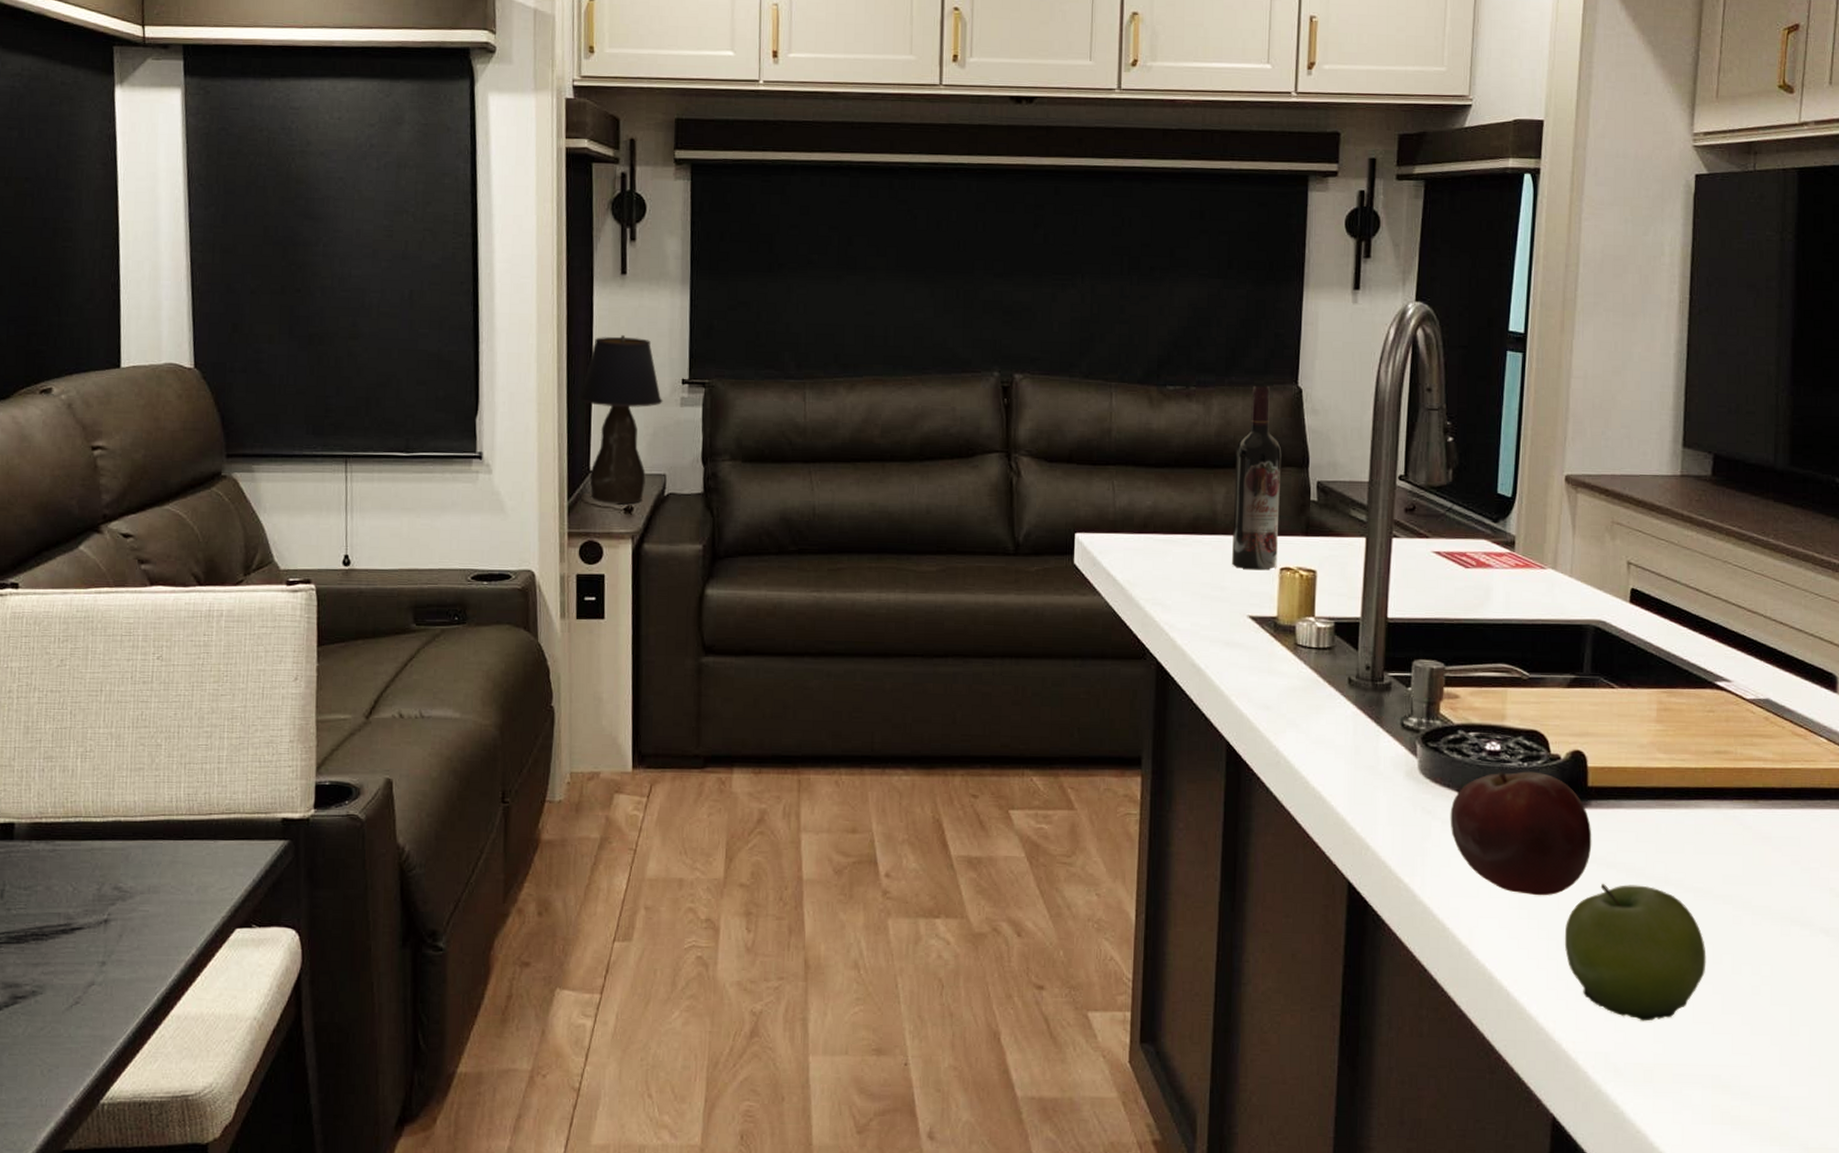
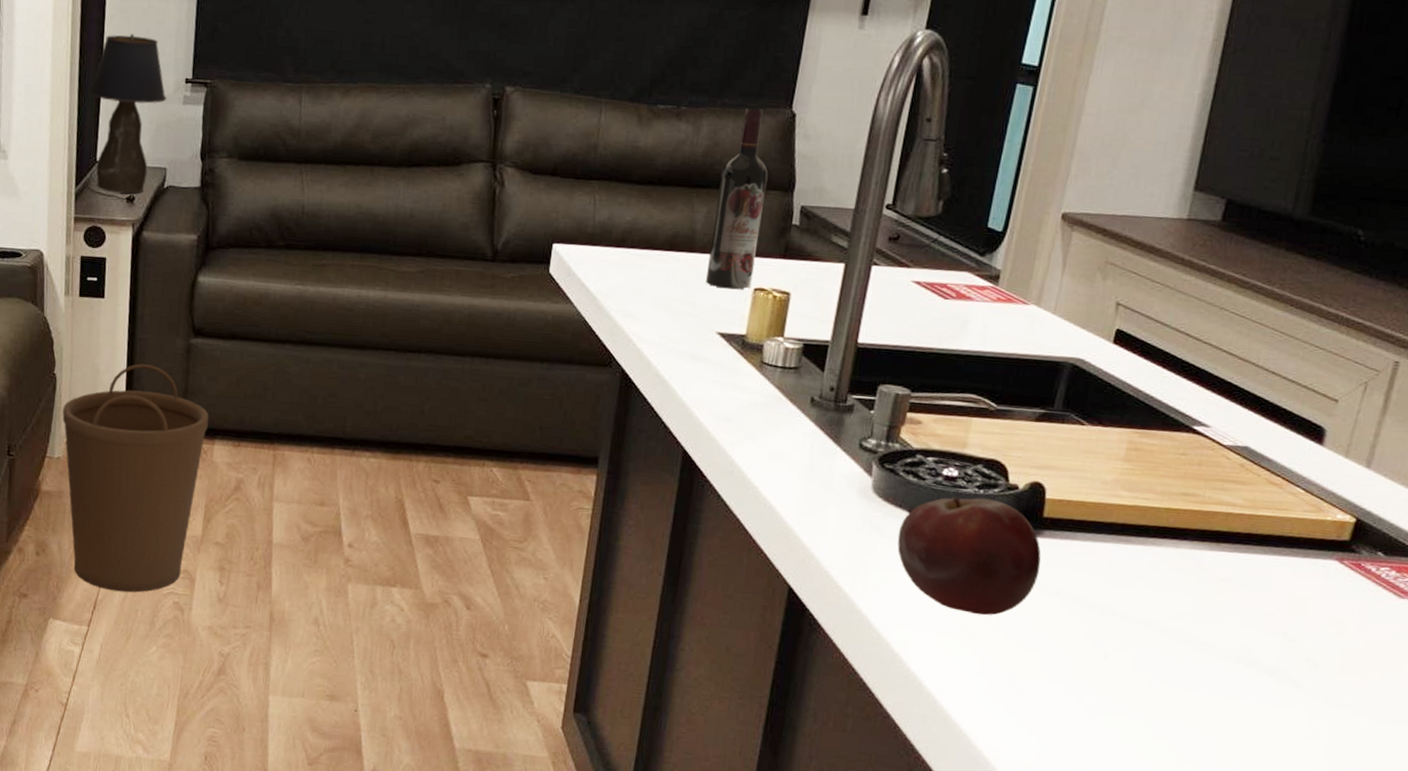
basket: none [562,689,726,950] -> present [62,364,209,592]
fruit: present [1564,883,1706,1021] -> none [998,608,1143,739]

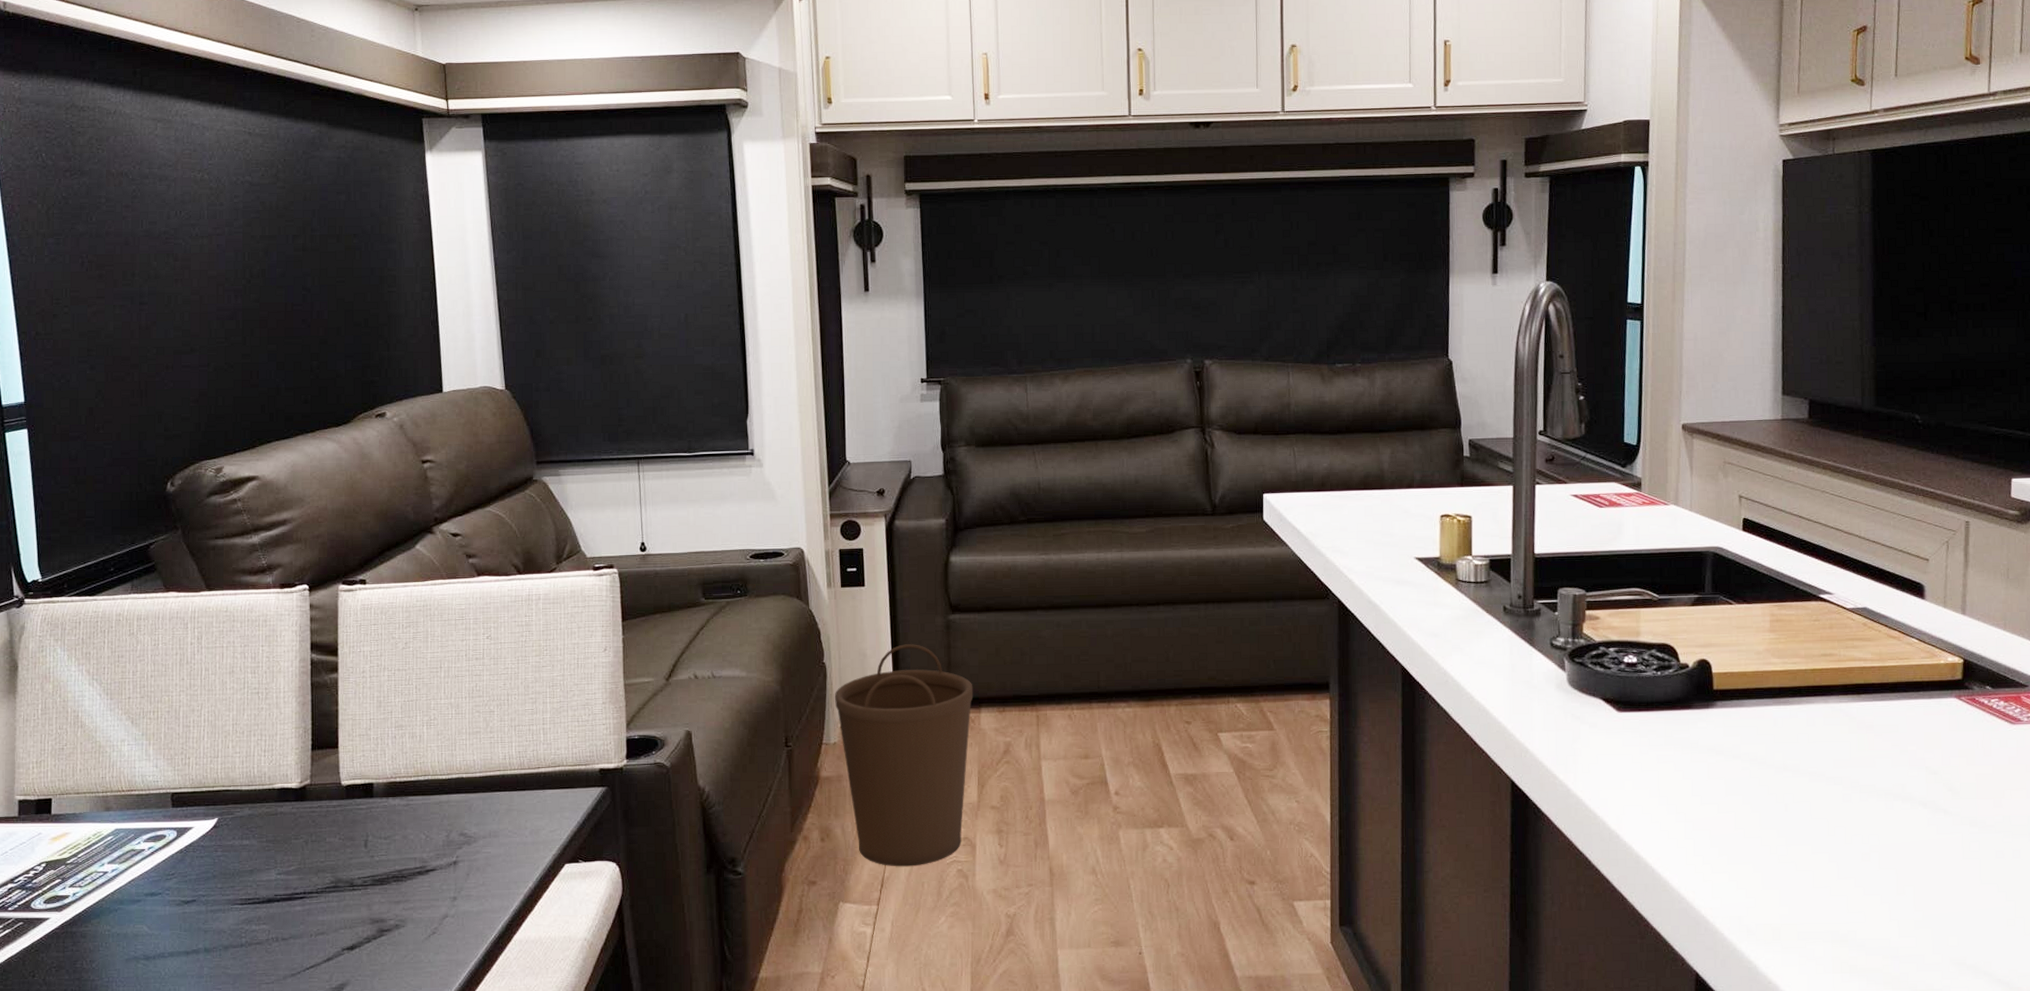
table lamp: present [88,34,167,194] -> none [833,343,906,488]
wine bottle: present [706,107,768,290] -> none [1397,359,1438,518]
fruit: present [897,496,1041,615] -> none [1596,679,1719,785]

